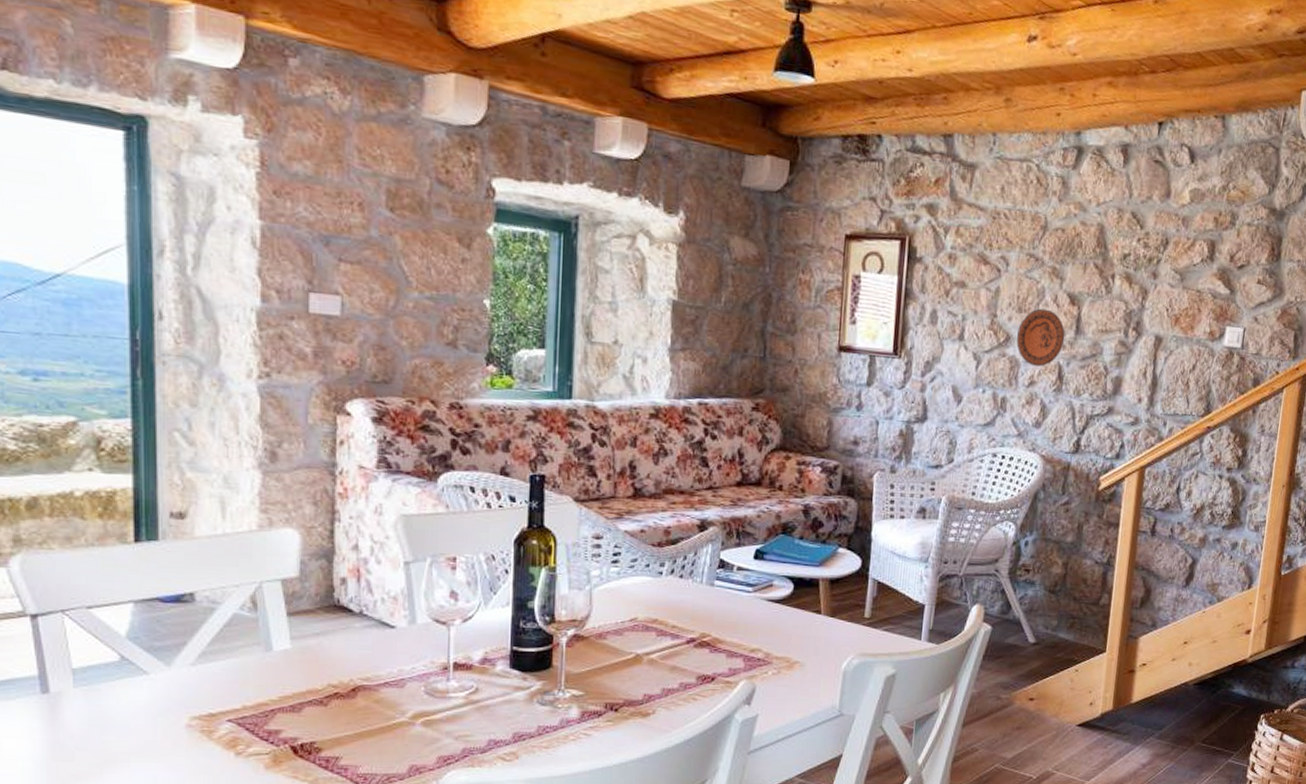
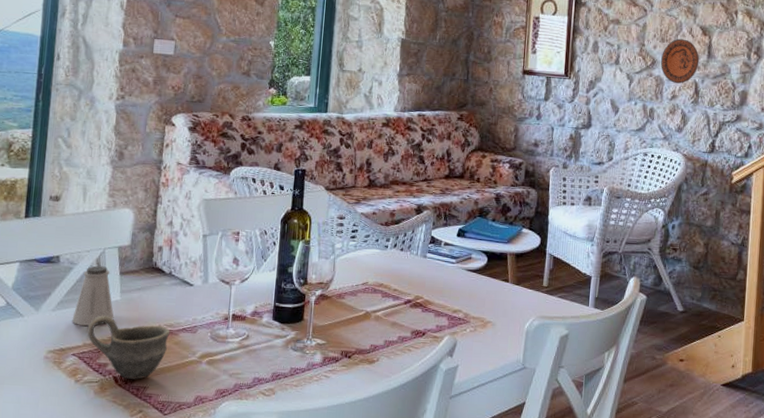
saltshaker: none [222,605,284,683] -> present [72,265,114,326]
cup: none [246,669,368,748] -> present [87,315,171,379]

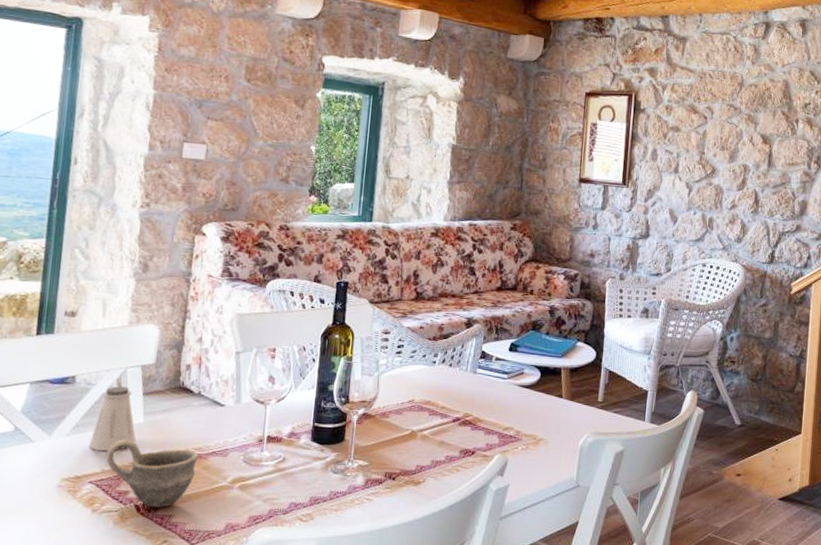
decorative plate: present [660,38,700,84] -> none [720,147,760,193]

